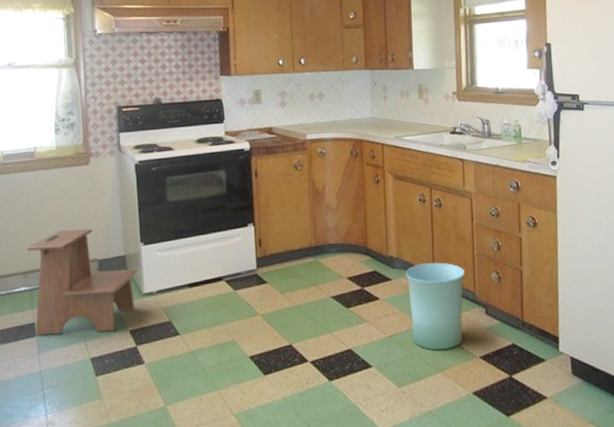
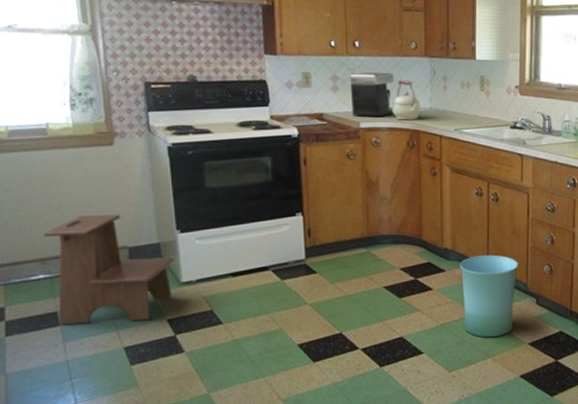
coffee maker: none [296,85,338,129] -> present [349,72,395,117]
kettle: none [336,92,363,131] -> present [392,80,421,121]

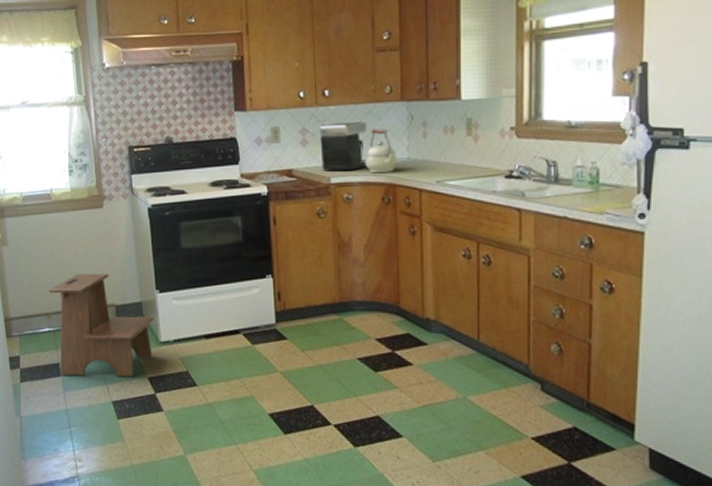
waste bin: present [459,254,518,338] -> none [444,327,517,427]

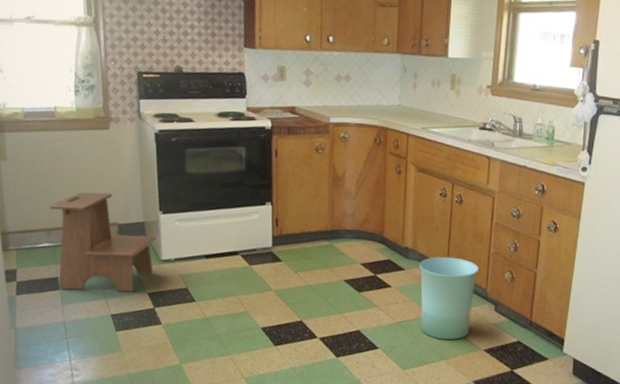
coffee maker: present [319,121,368,171] -> none [322,67,366,113]
kettle: present [365,129,397,174] -> none [361,76,390,117]
waste bin: none [444,327,517,427] -> present [419,256,479,340]

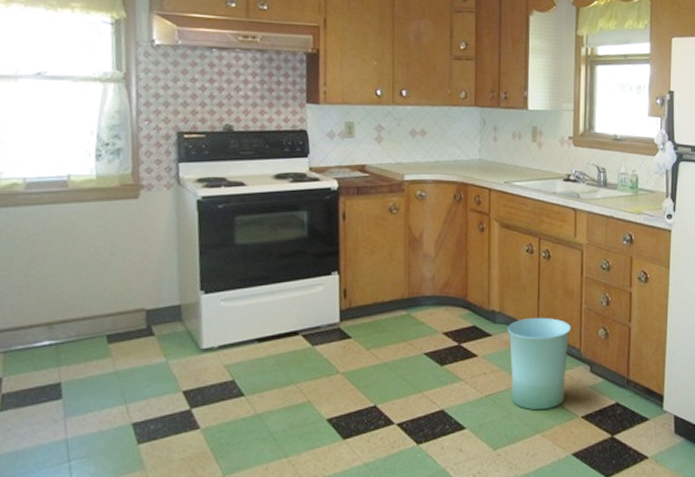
step stool: present [49,192,157,292] -> none [53,273,197,397]

